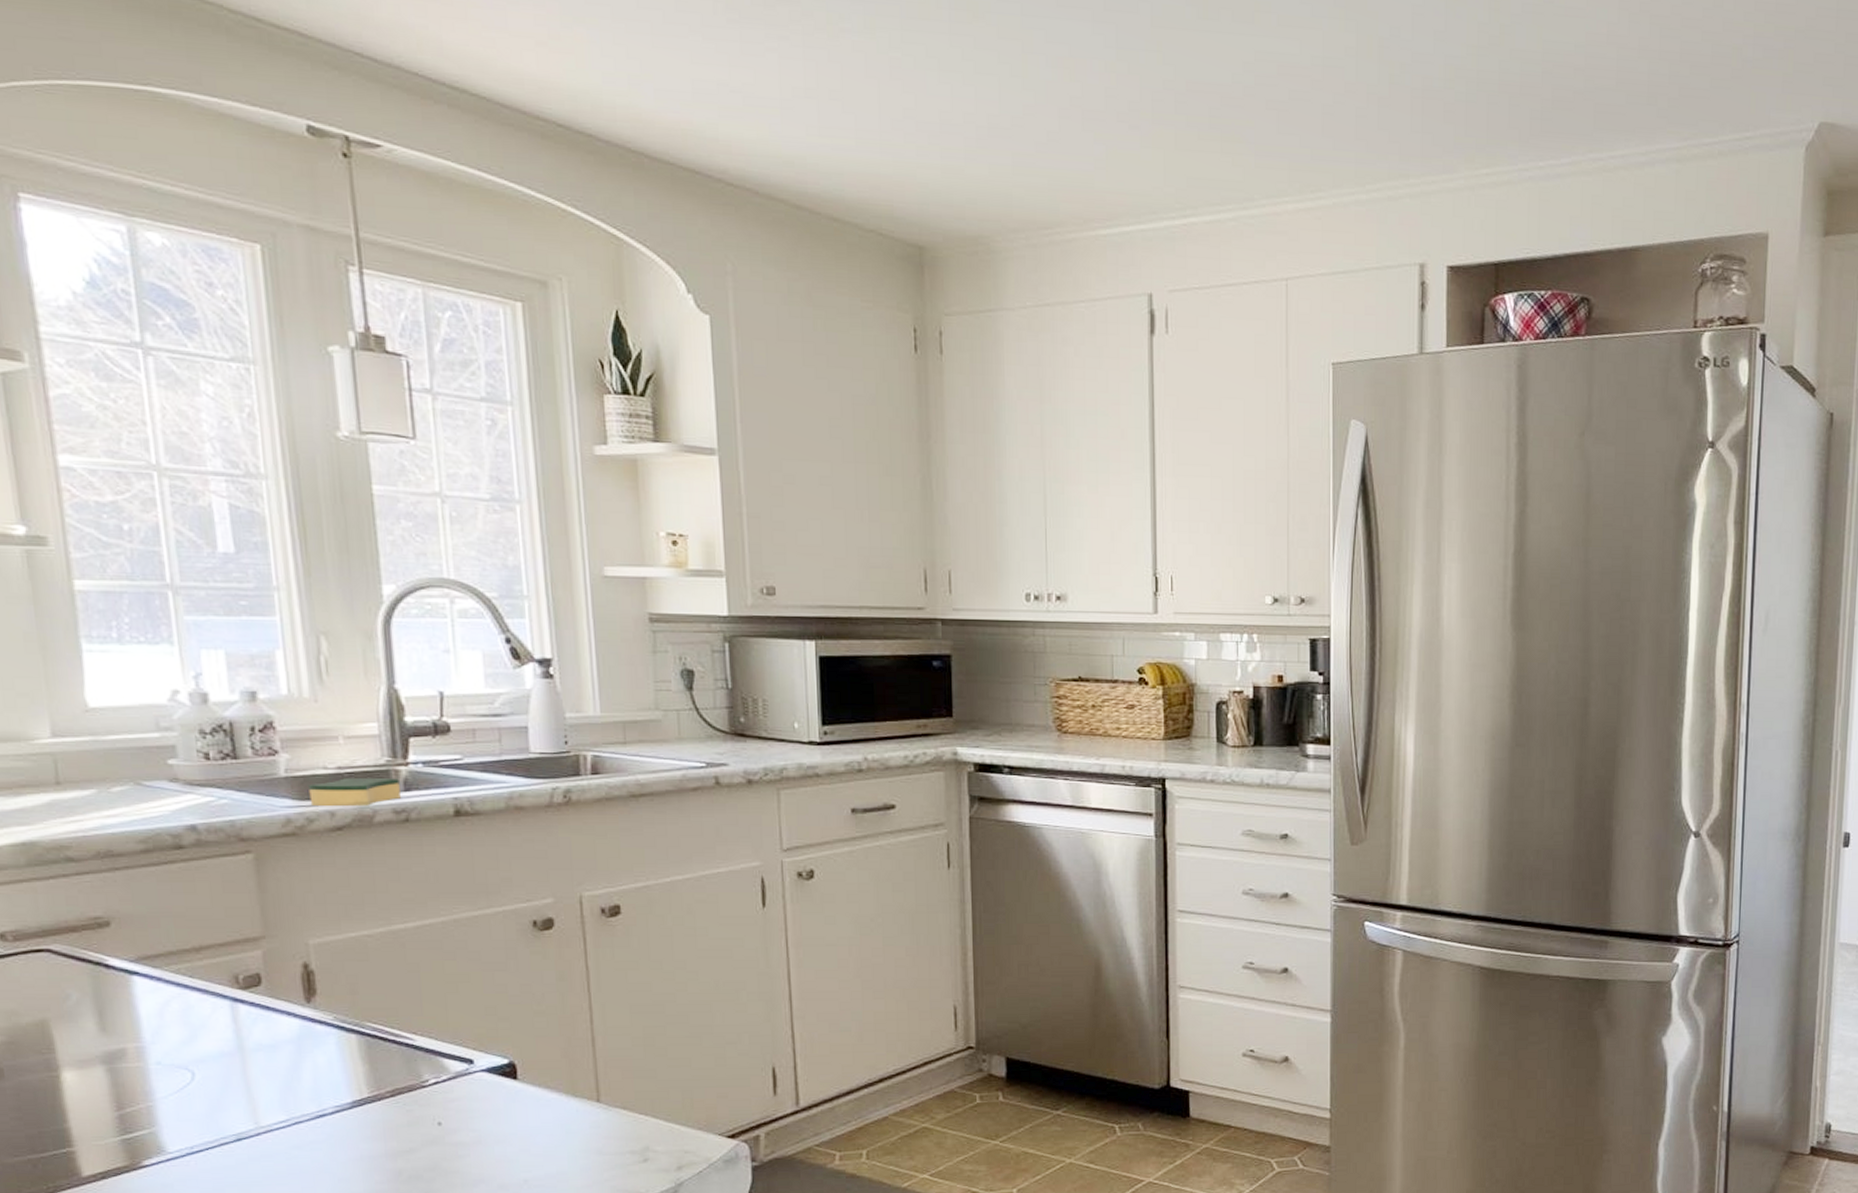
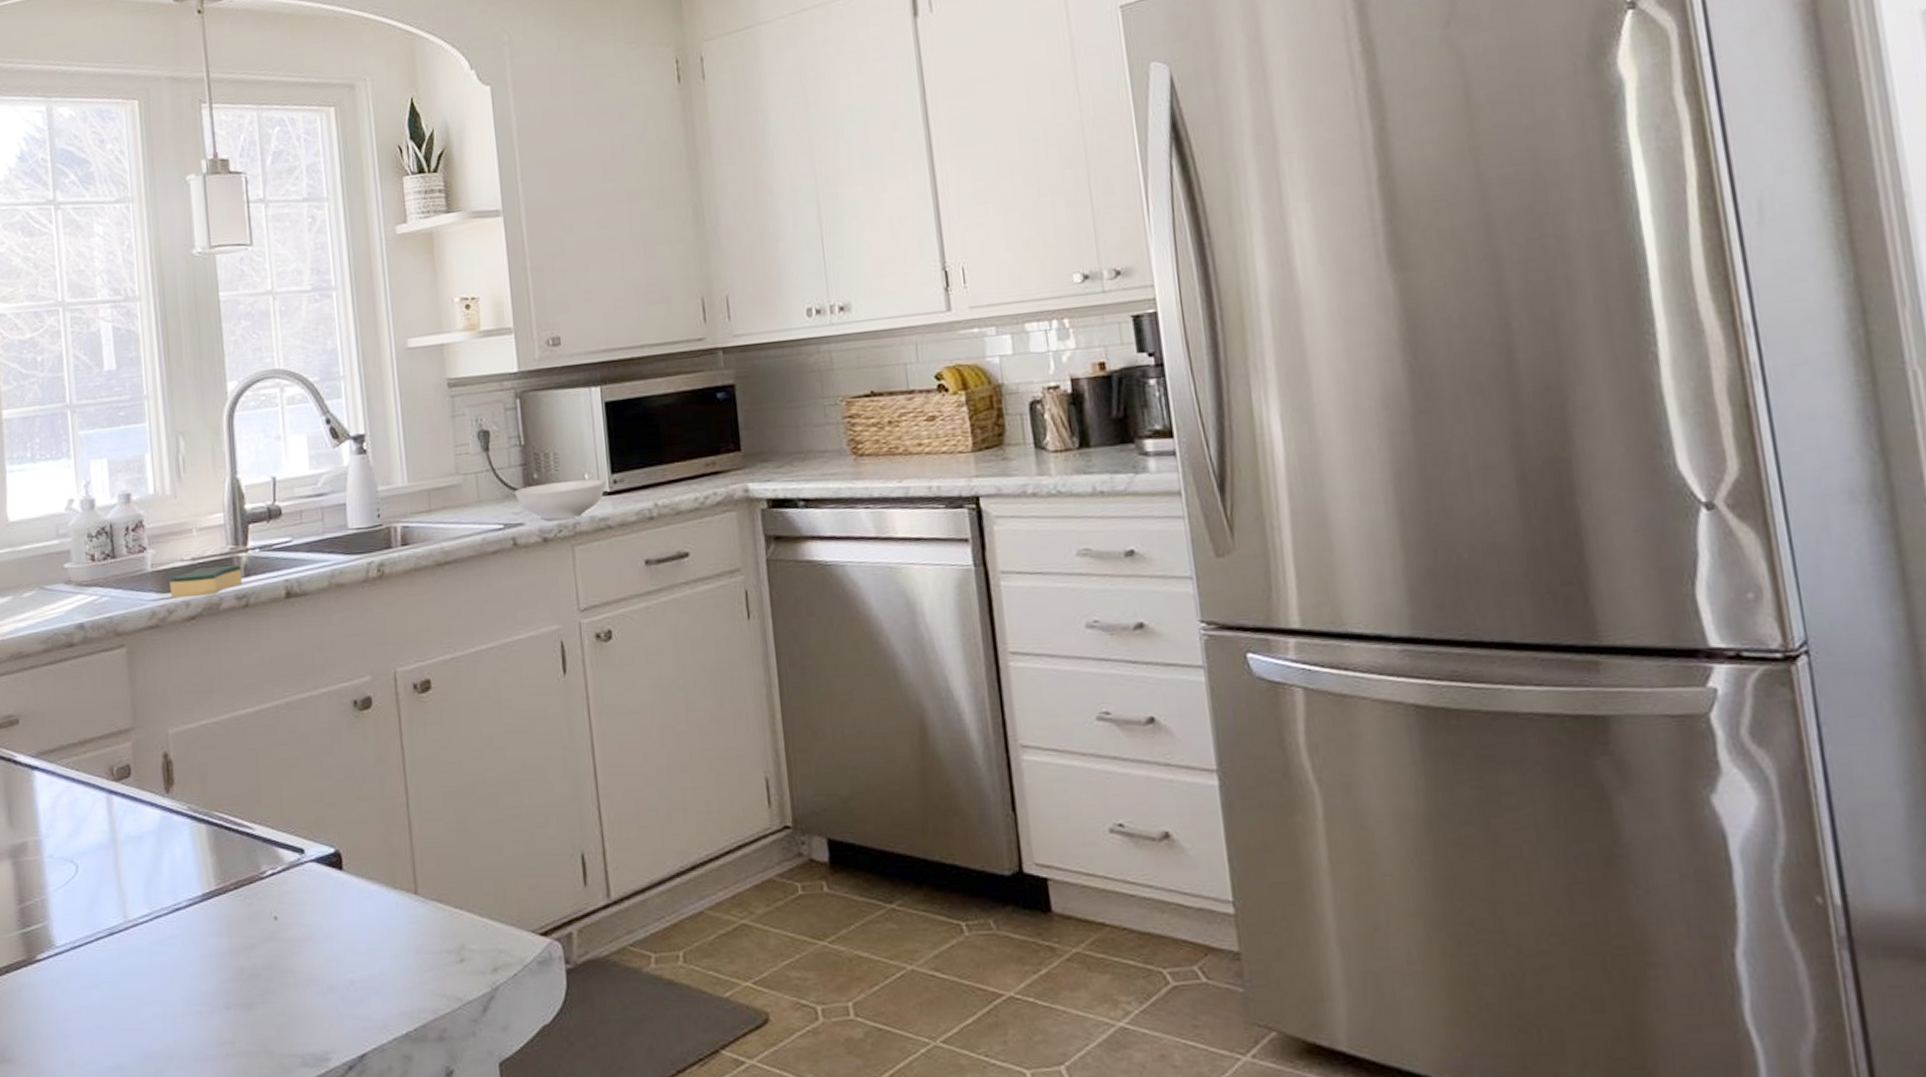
bowl: none [718,728,816,765] -> present [513,479,606,521]

